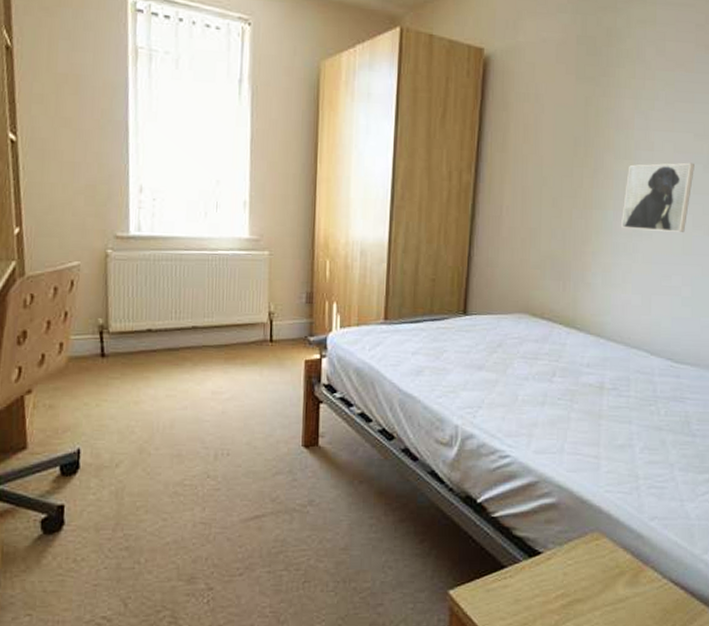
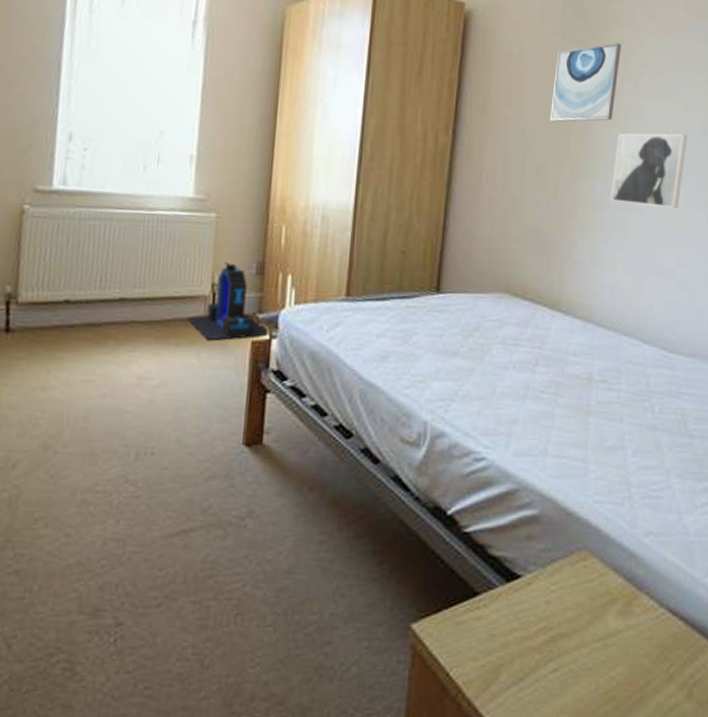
architectural model: none [249,293,321,361] -> present [186,262,271,342]
wall art: none [565,79,633,157] -> present [550,42,622,122]

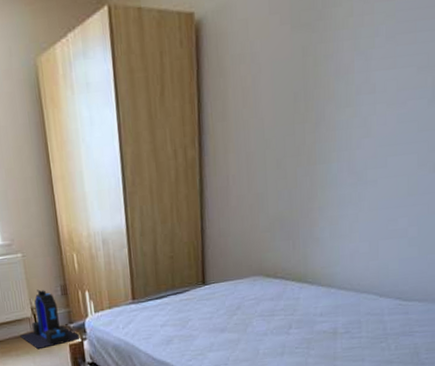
wall art: present [550,42,622,122] -> none [285,18,351,115]
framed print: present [611,133,687,208] -> none [346,99,418,179]

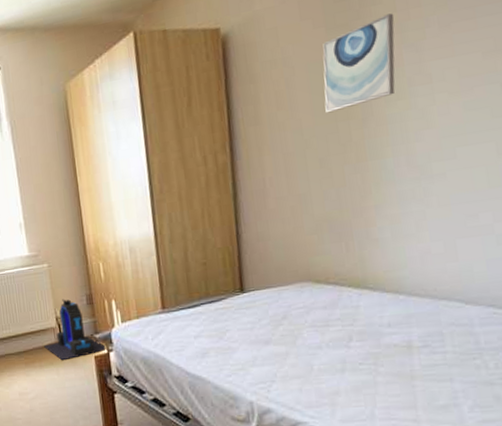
wall art: none [285,18,351,115] -> present [323,13,395,113]

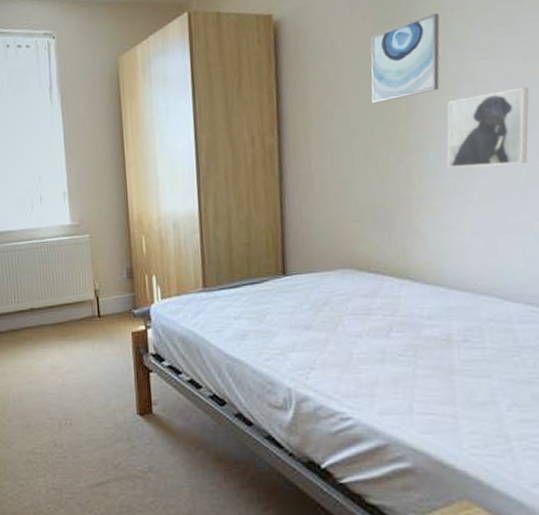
architectural model: present [43,299,108,361] -> none [79,271,145,335]
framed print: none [404,84,489,174] -> present [447,87,529,168]

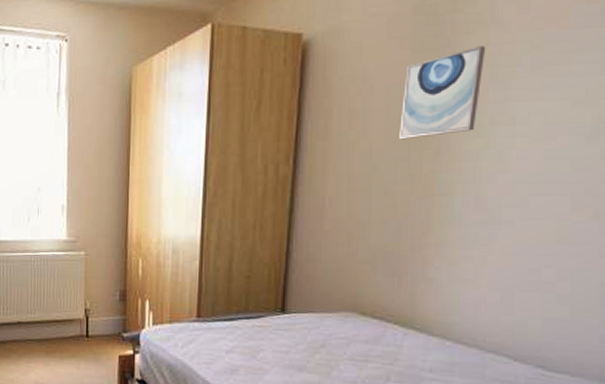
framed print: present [447,87,529,168] -> none [473,135,573,217]

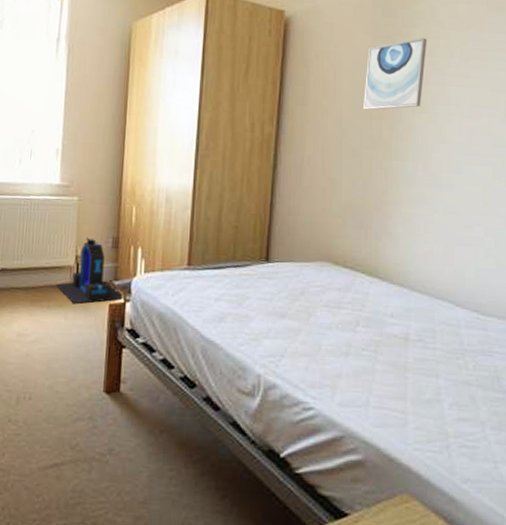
architectural model: none [67,291,134,356] -> present [55,237,125,304]

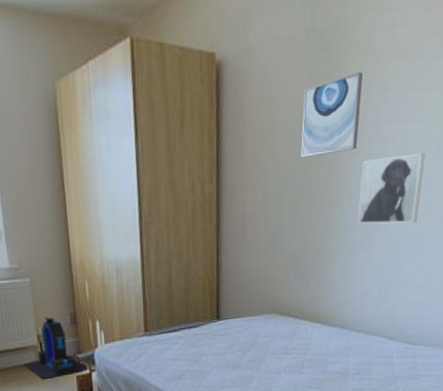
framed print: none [421,116,492,184] -> present [358,153,425,224]

